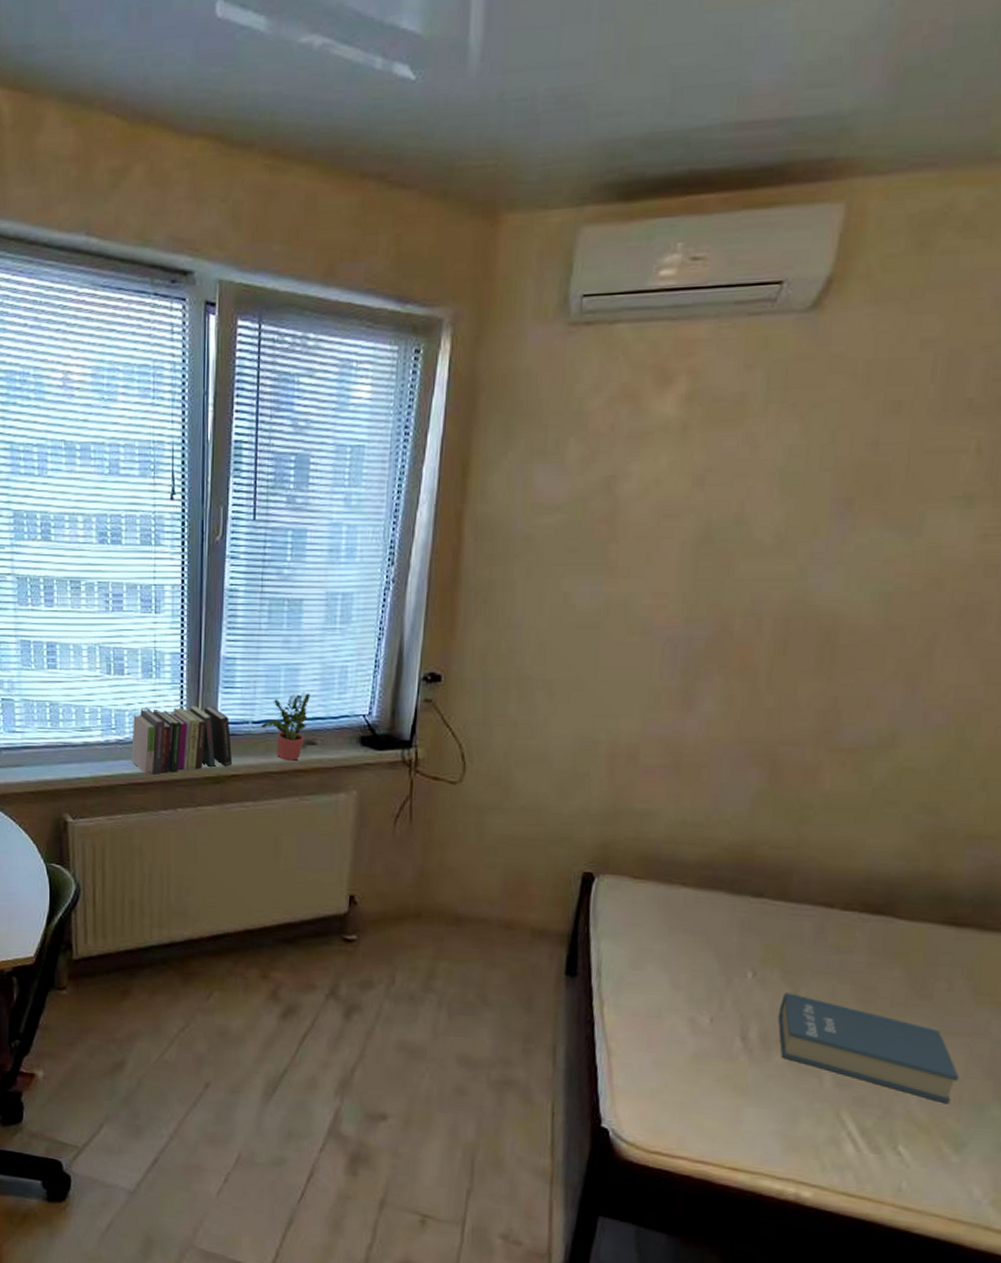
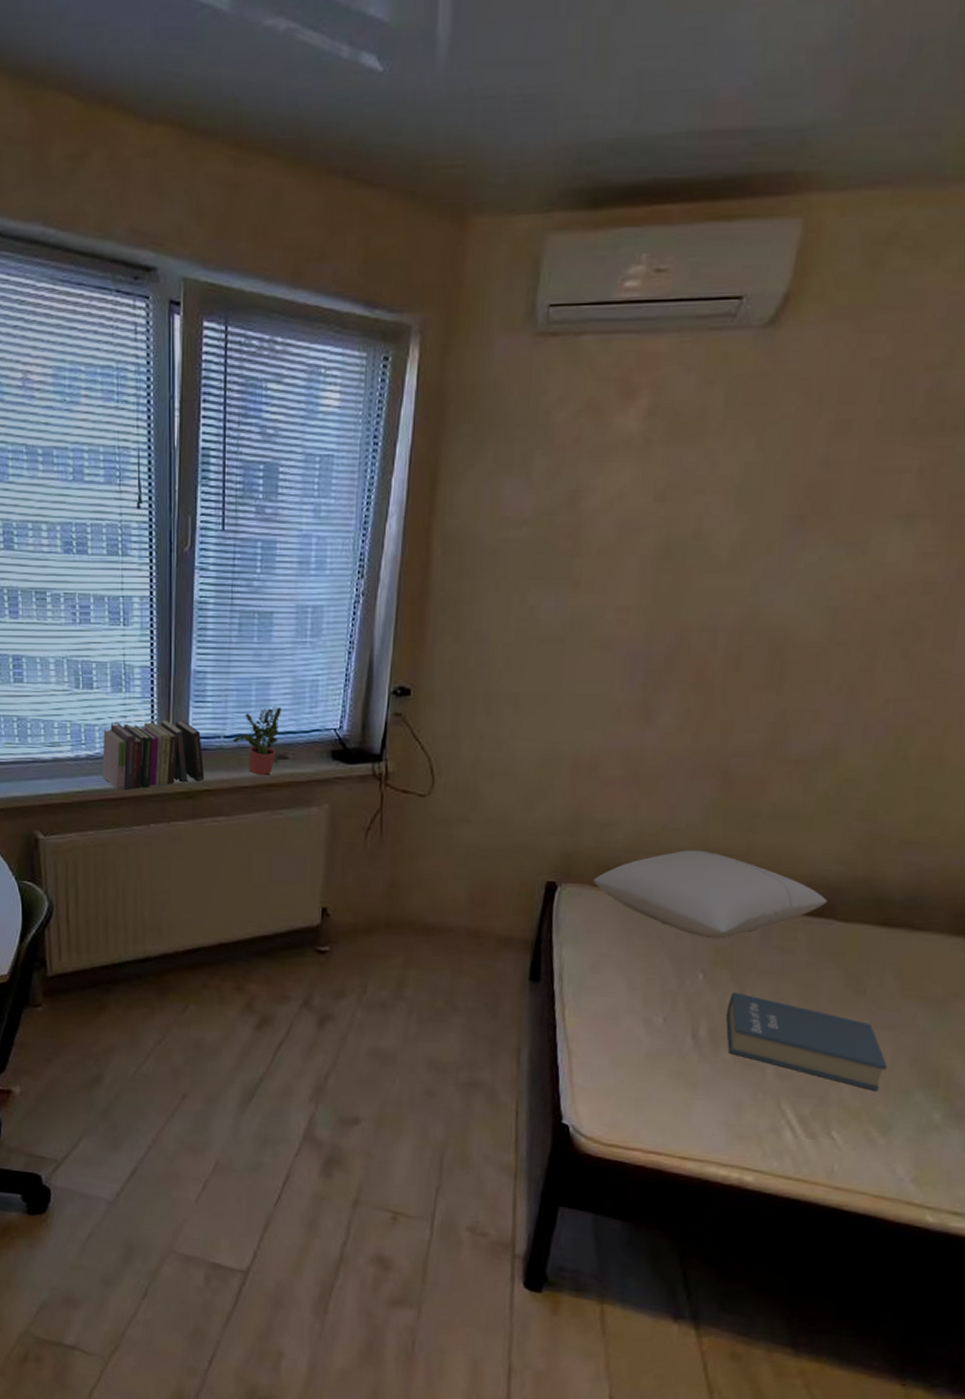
pillow: none [633,841,888,936] -> present [593,849,828,939]

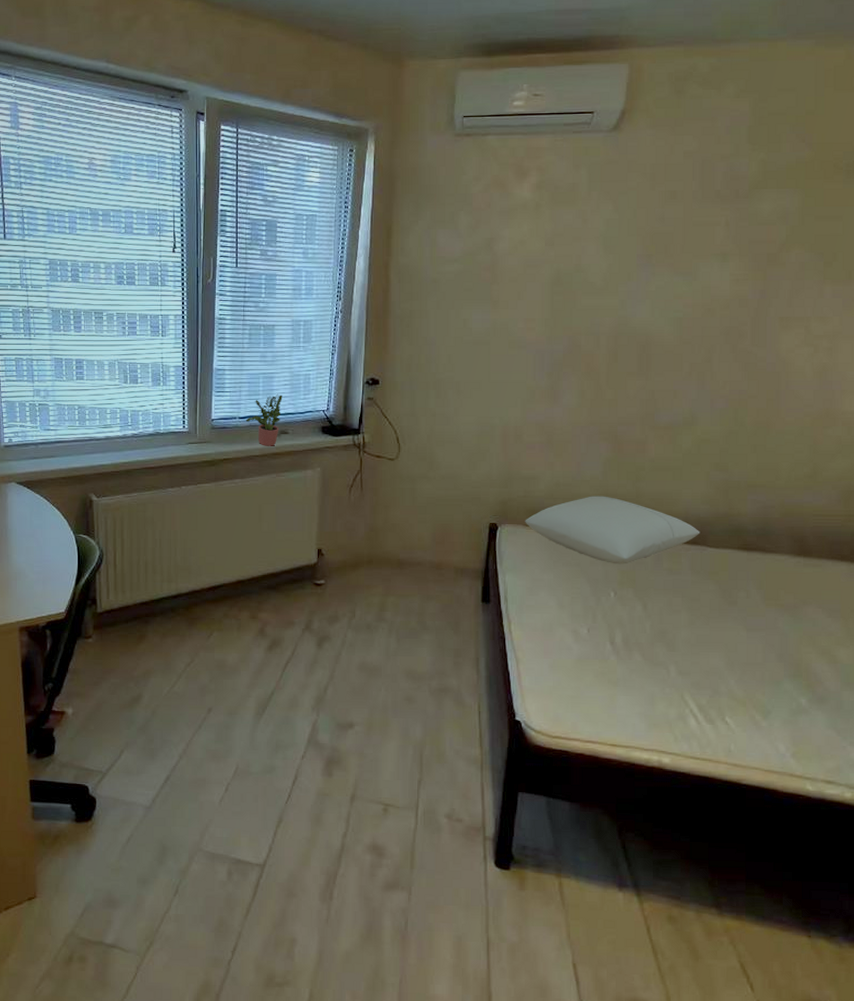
books: present [102,719,205,791] -> none [144,405,224,461]
book: present [725,991,887,1092] -> none [634,605,760,683]

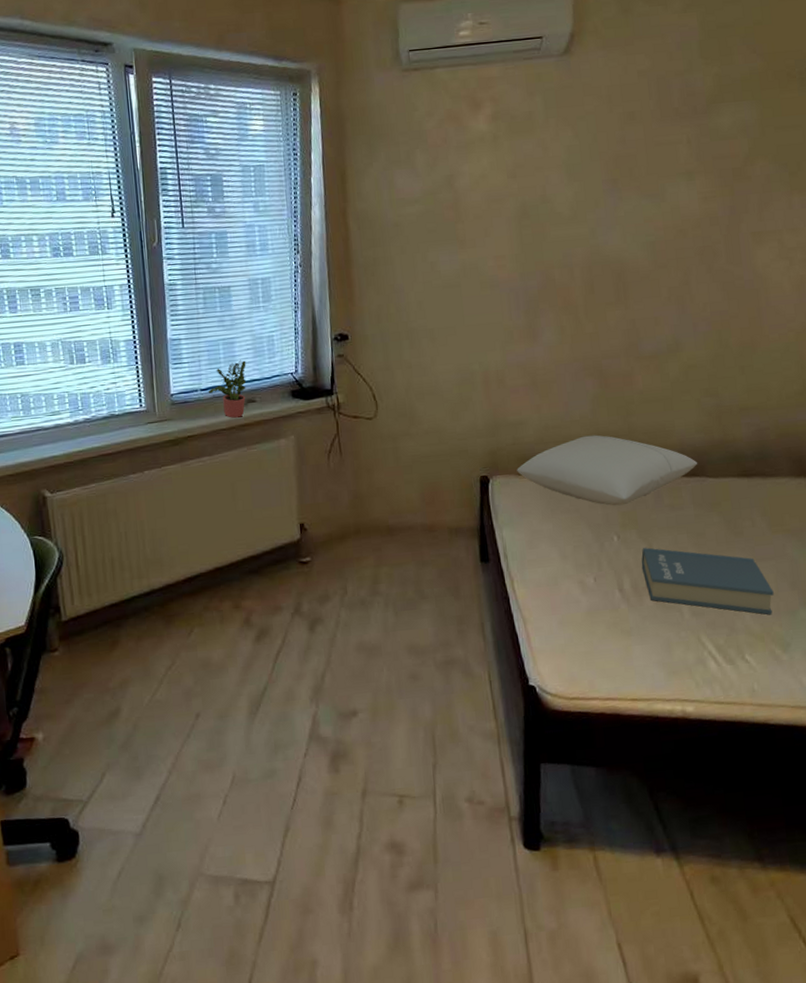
book: none [634,605,760,683] -> present [641,547,774,615]

